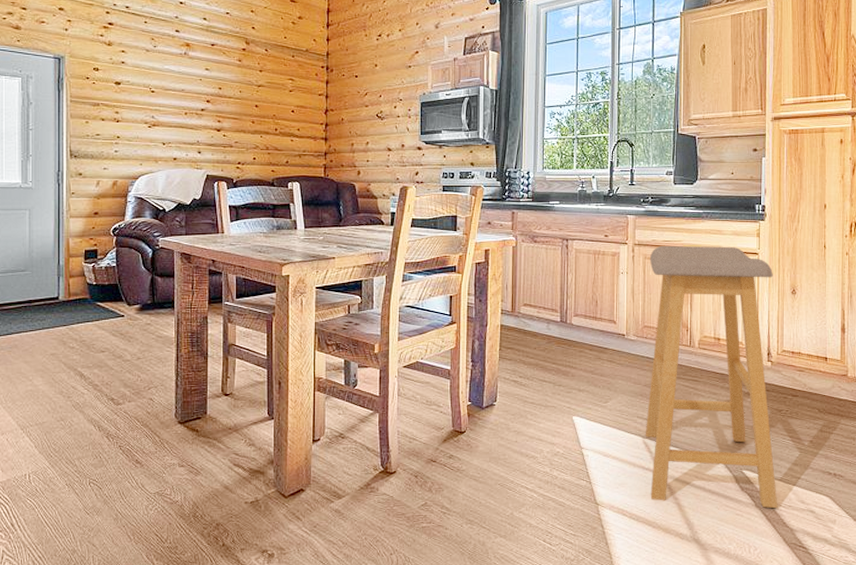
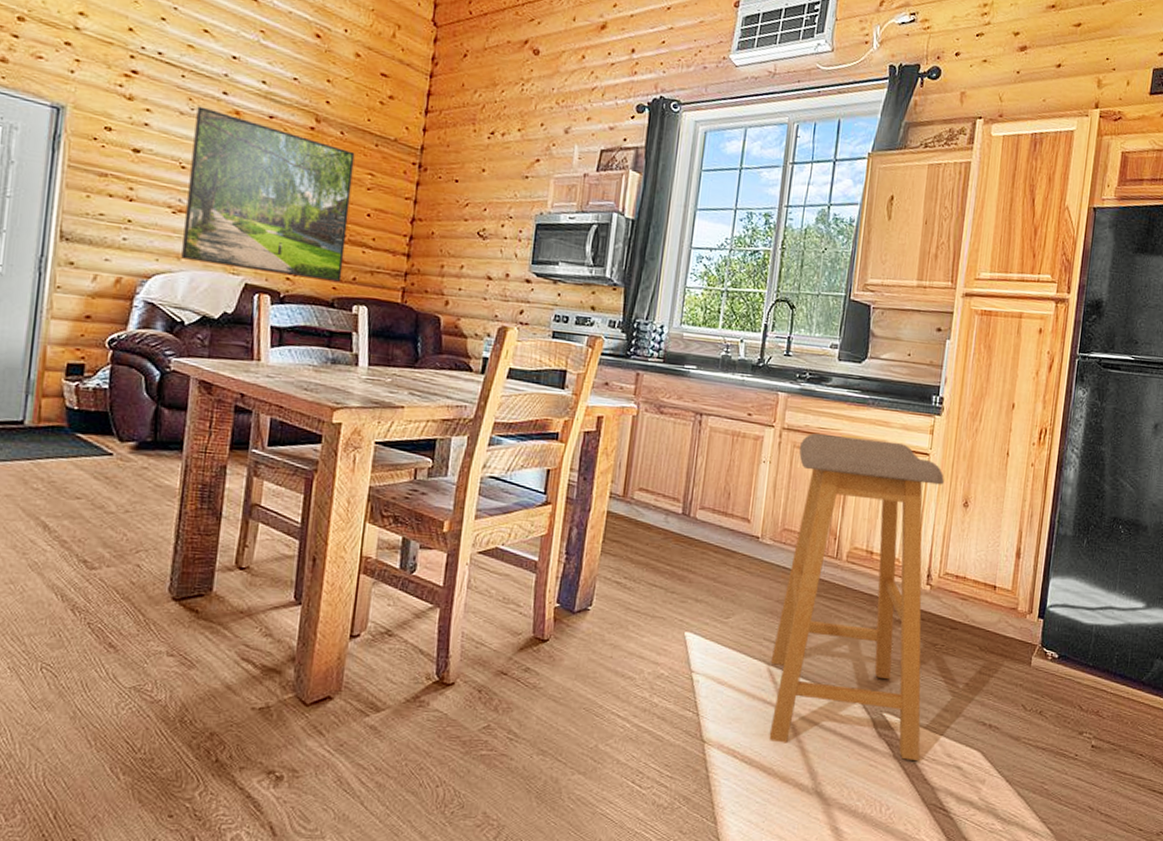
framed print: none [158,43,278,166] -> present [181,106,355,282]

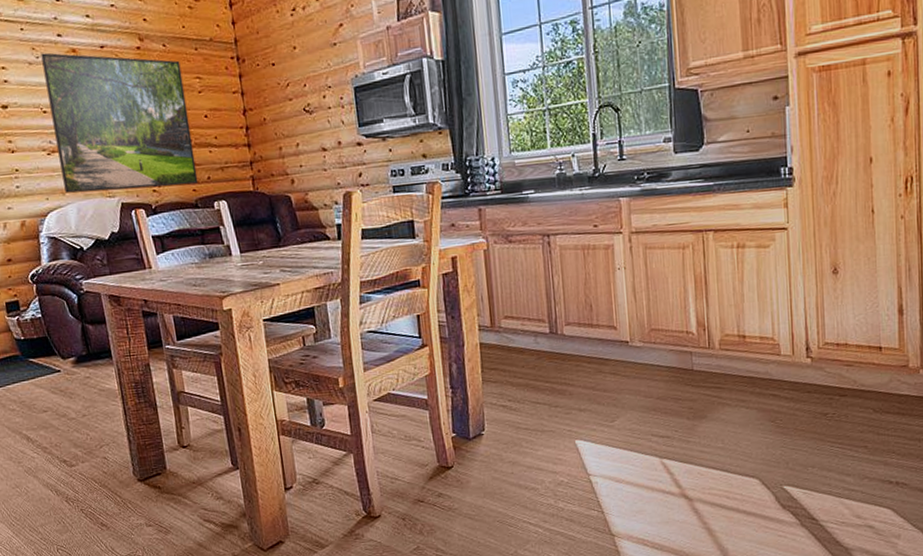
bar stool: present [769,433,944,762] -> none [650,222,829,527]

